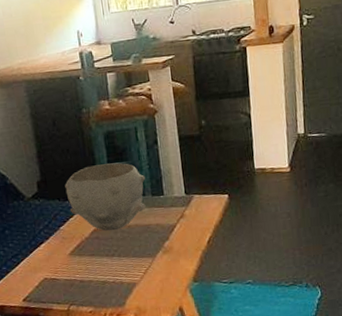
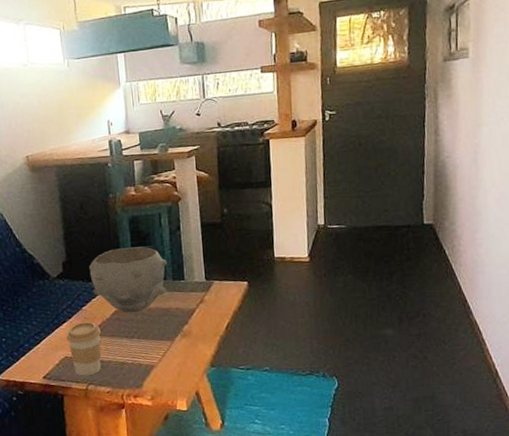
coffee cup: none [44,241,82,297] -> present [66,322,102,376]

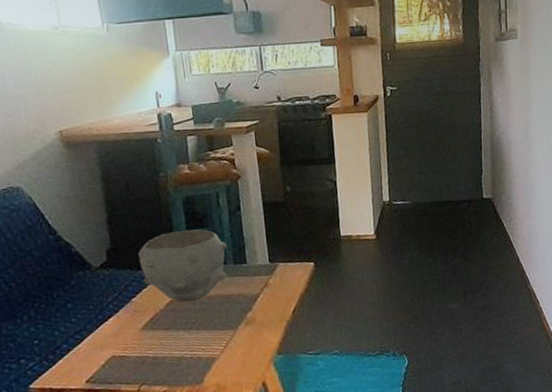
coffee cup: present [66,322,102,376] -> none [113,314,155,376]

